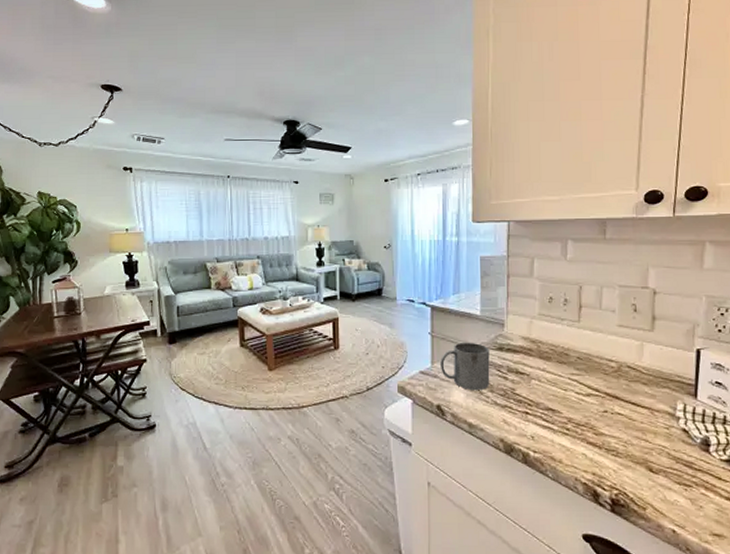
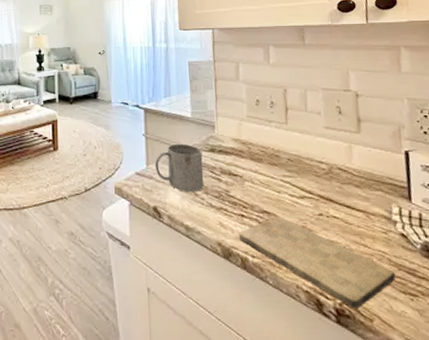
cutting board: none [522,412,673,499] -> present [239,215,396,309]

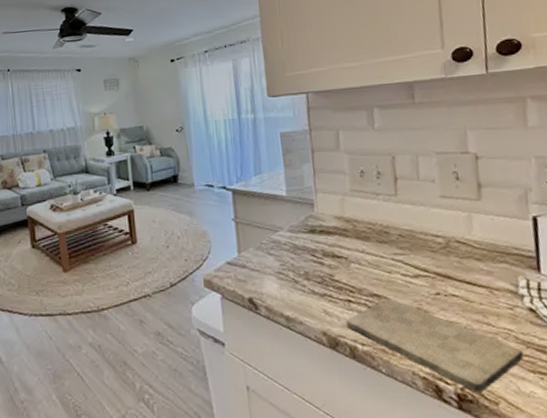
mug: present [155,143,204,192] -> none [248,226,304,279]

